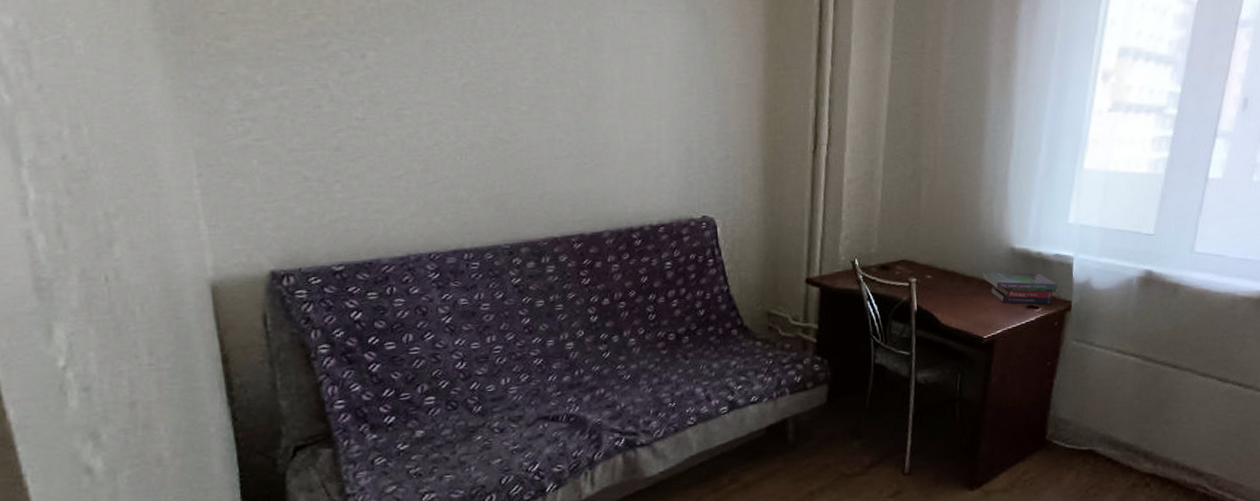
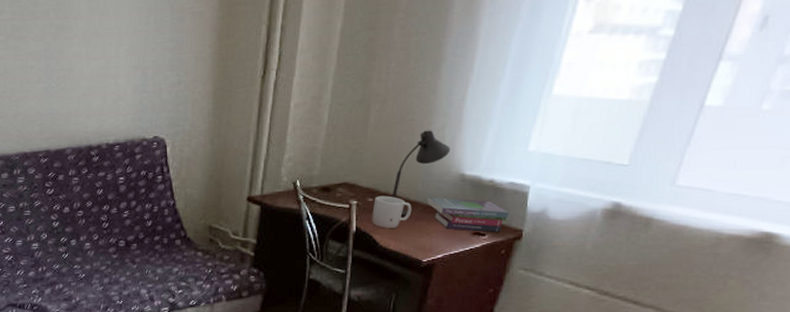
mug: none [931,272,969,306] -> present [371,195,412,228]
desk lamp: none [948,204,1000,293] -> present [391,130,451,217]

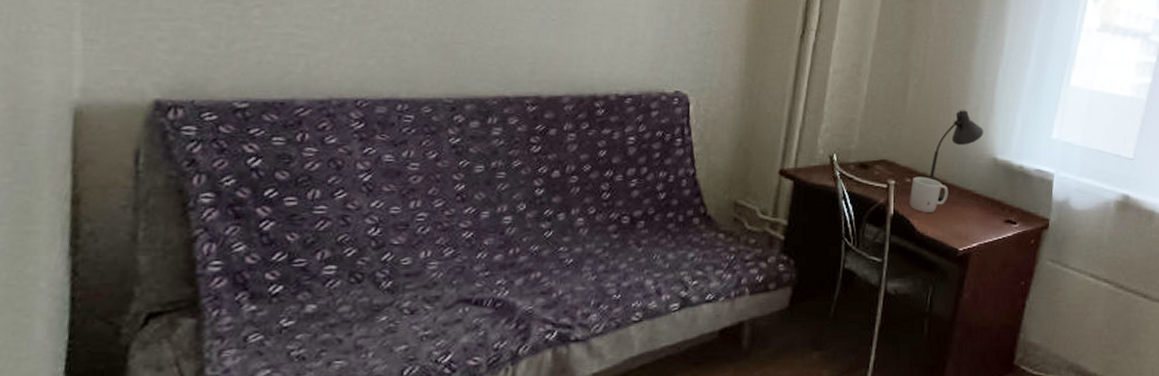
books: present [426,197,509,233] -> none [962,180,1036,222]

